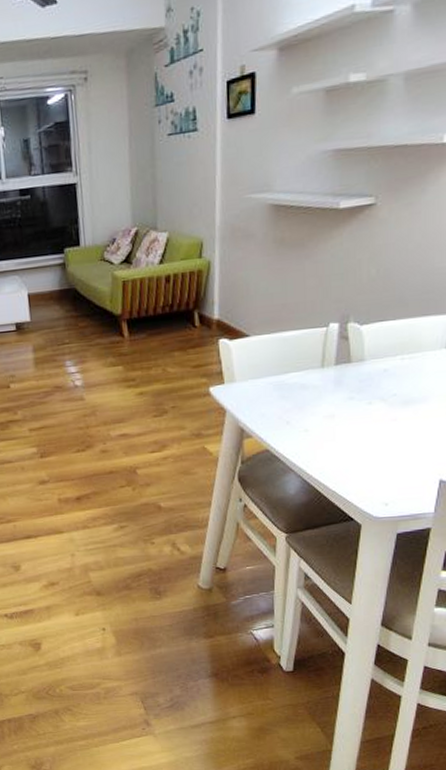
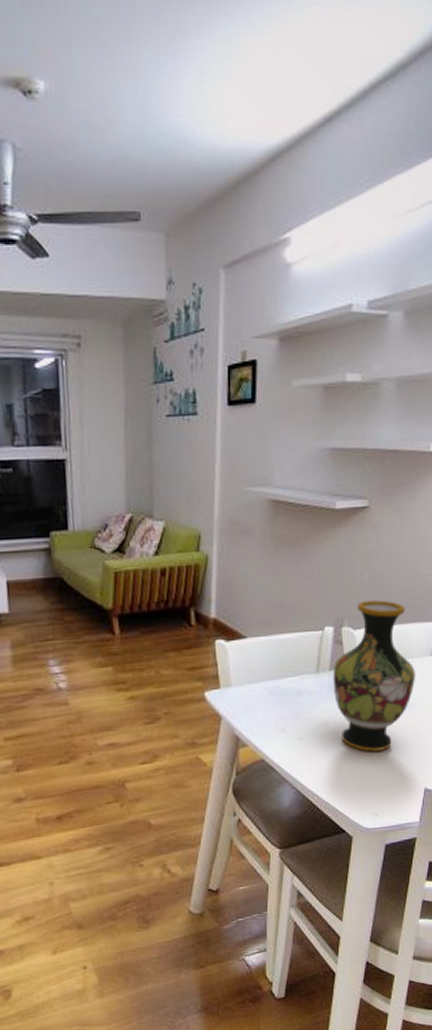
vase: none [338,295,428,444] -> present [332,600,415,752]

